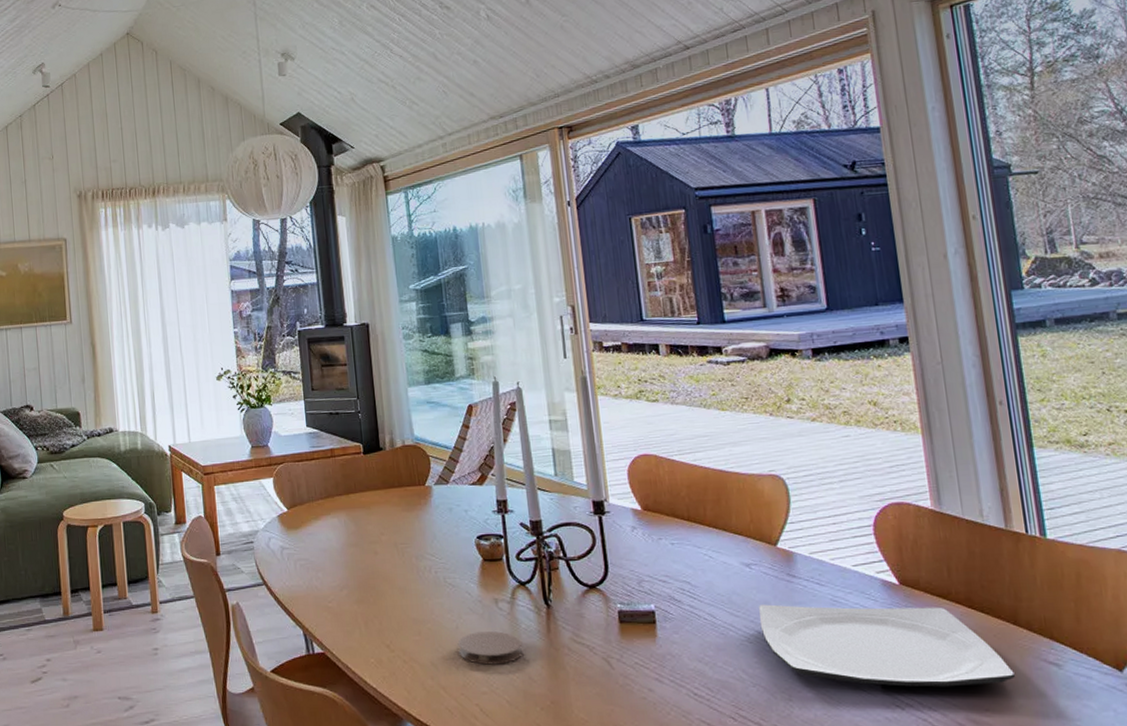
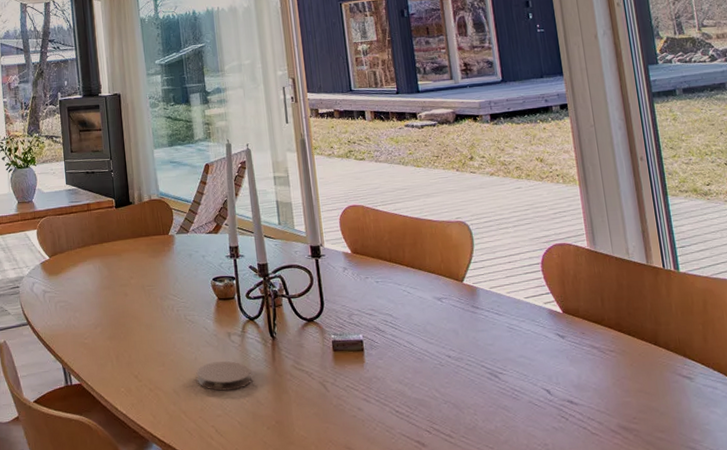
plate: present [758,604,1015,687] -> none [449,331,656,400]

